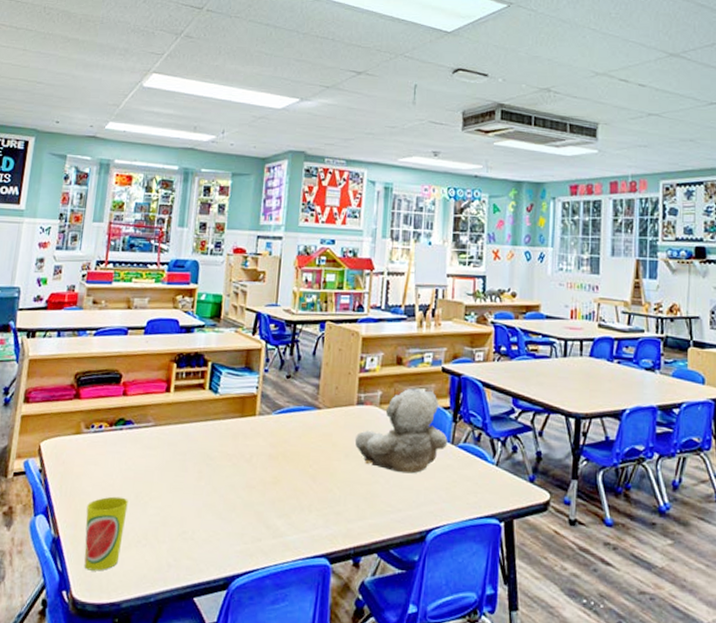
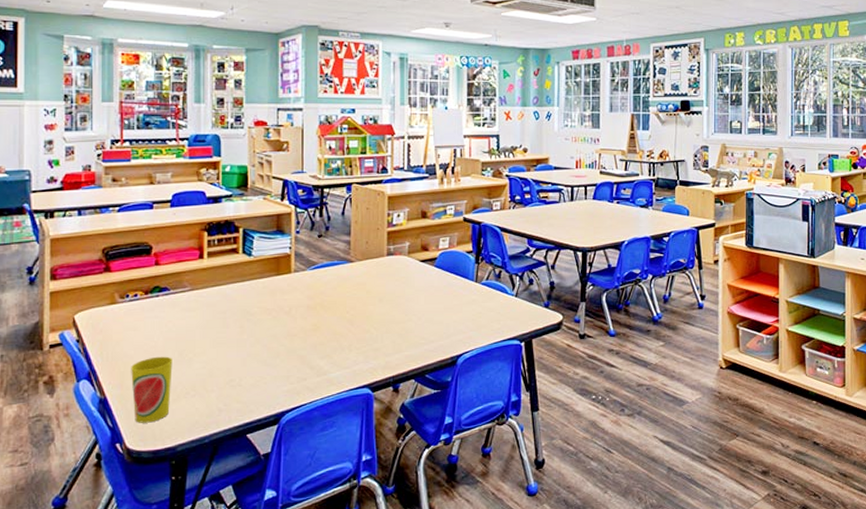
teddy bear: present [354,388,448,474] -> none [387,237,472,310]

